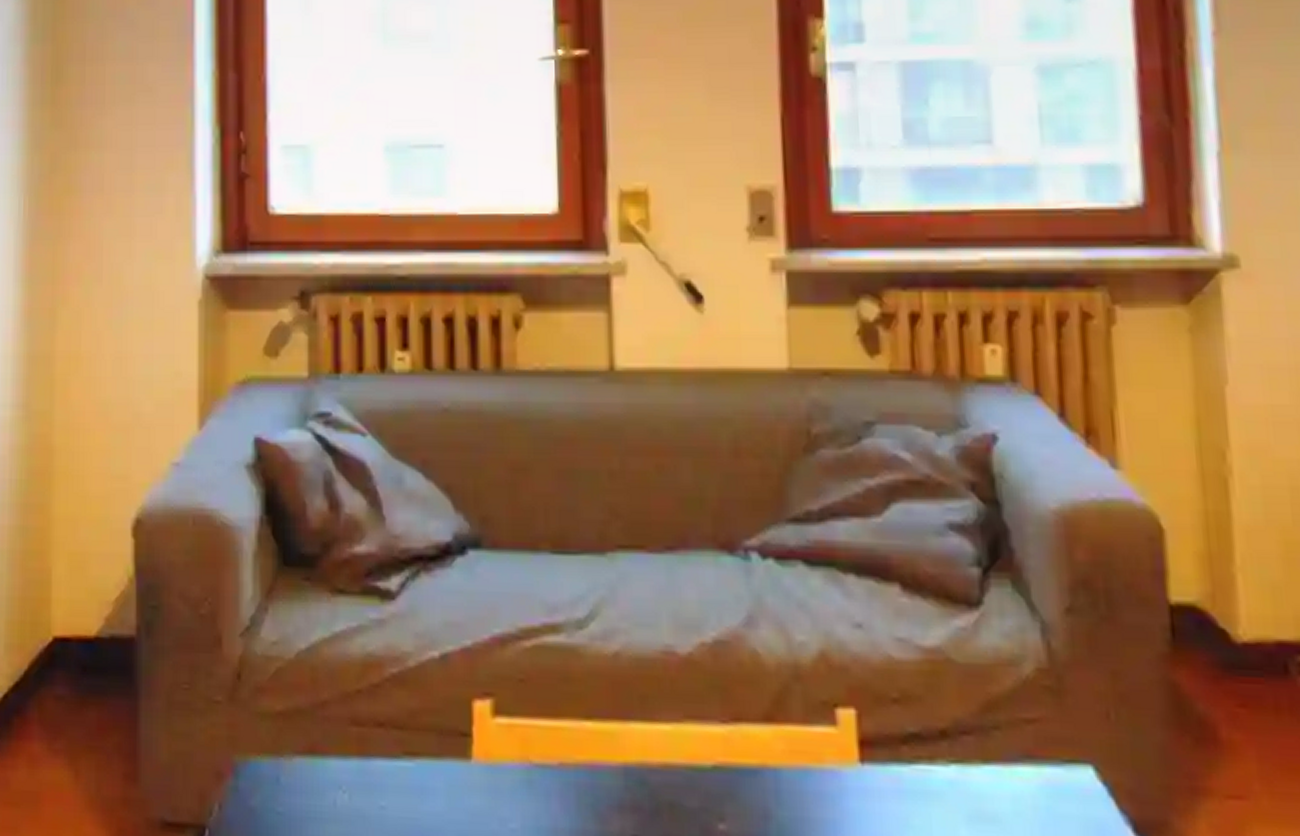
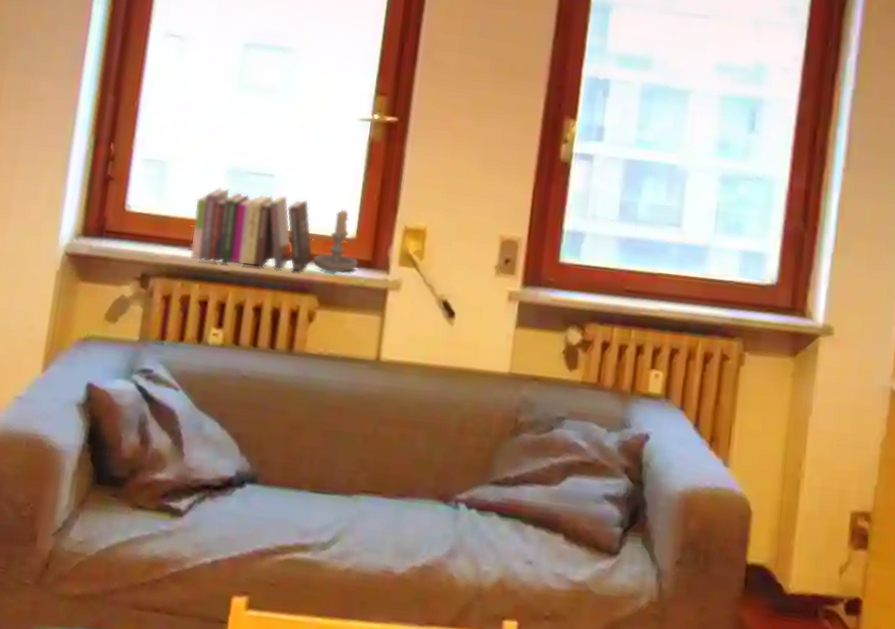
books: none [353,169,508,266] -> present [190,187,313,272]
candle: none [508,177,567,261] -> present [312,208,358,273]

